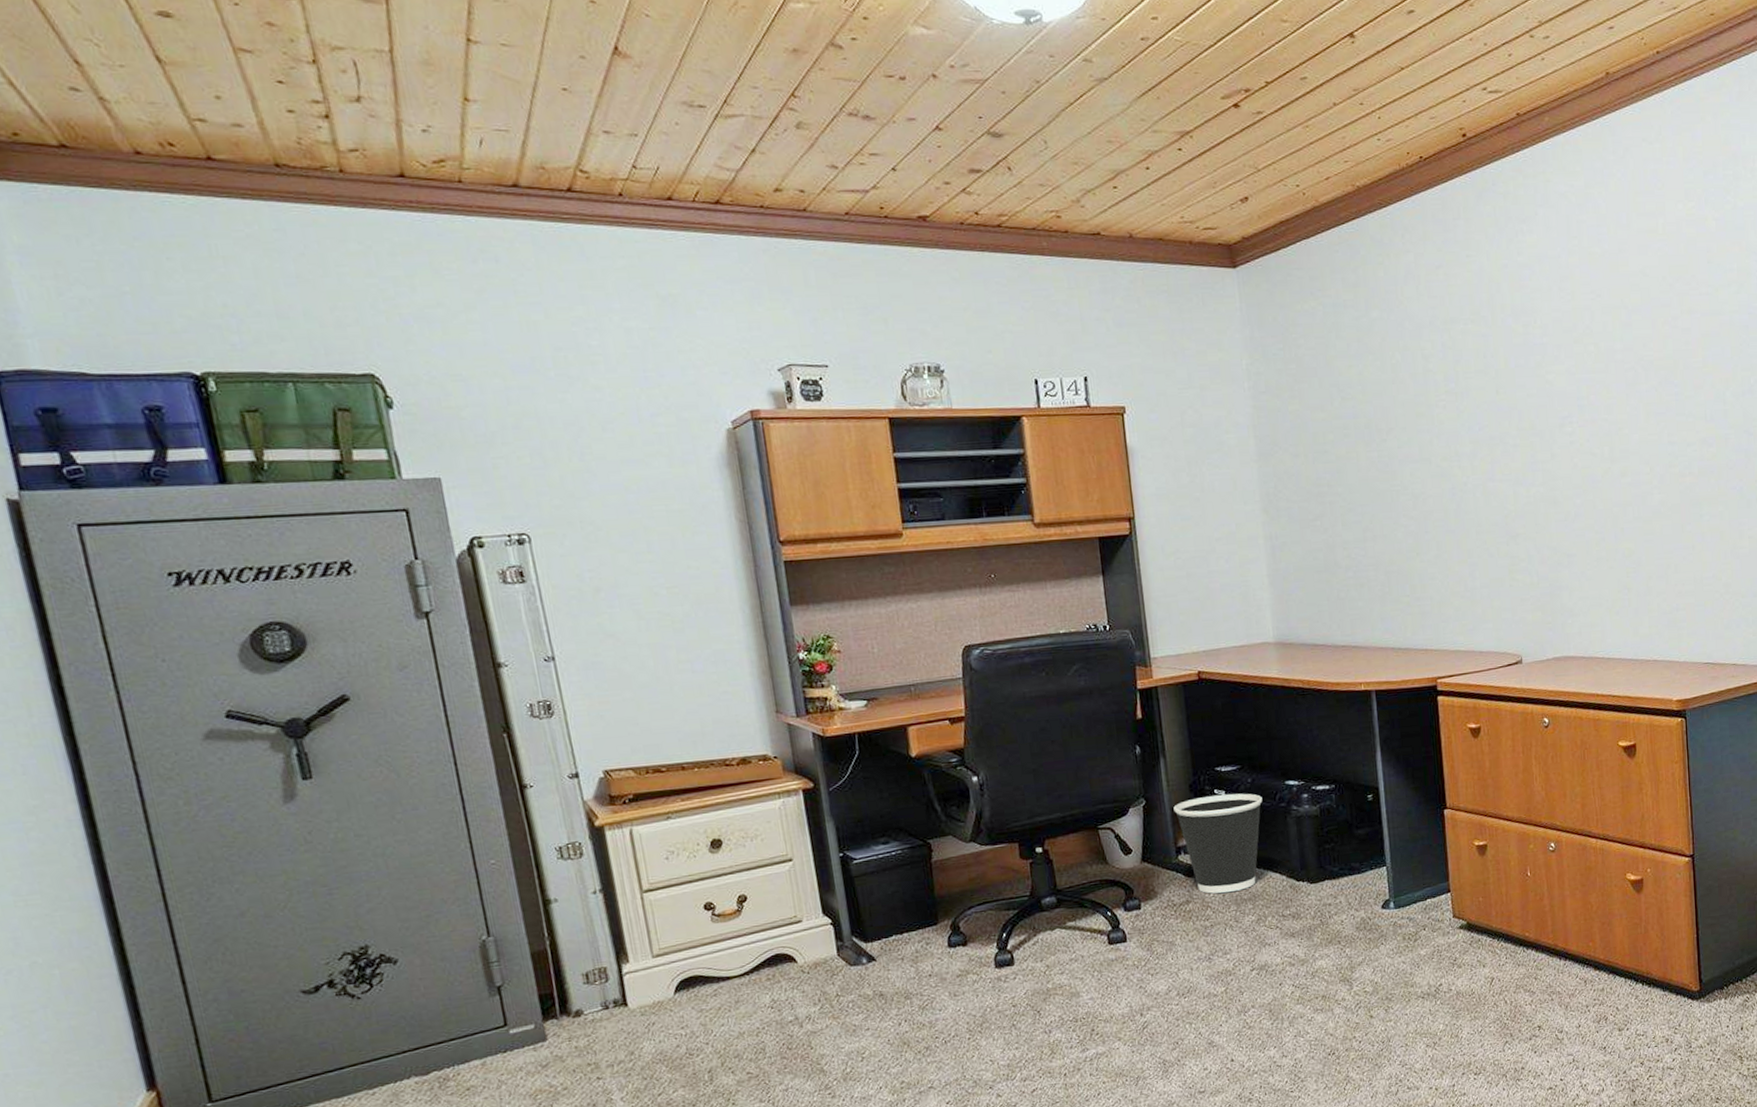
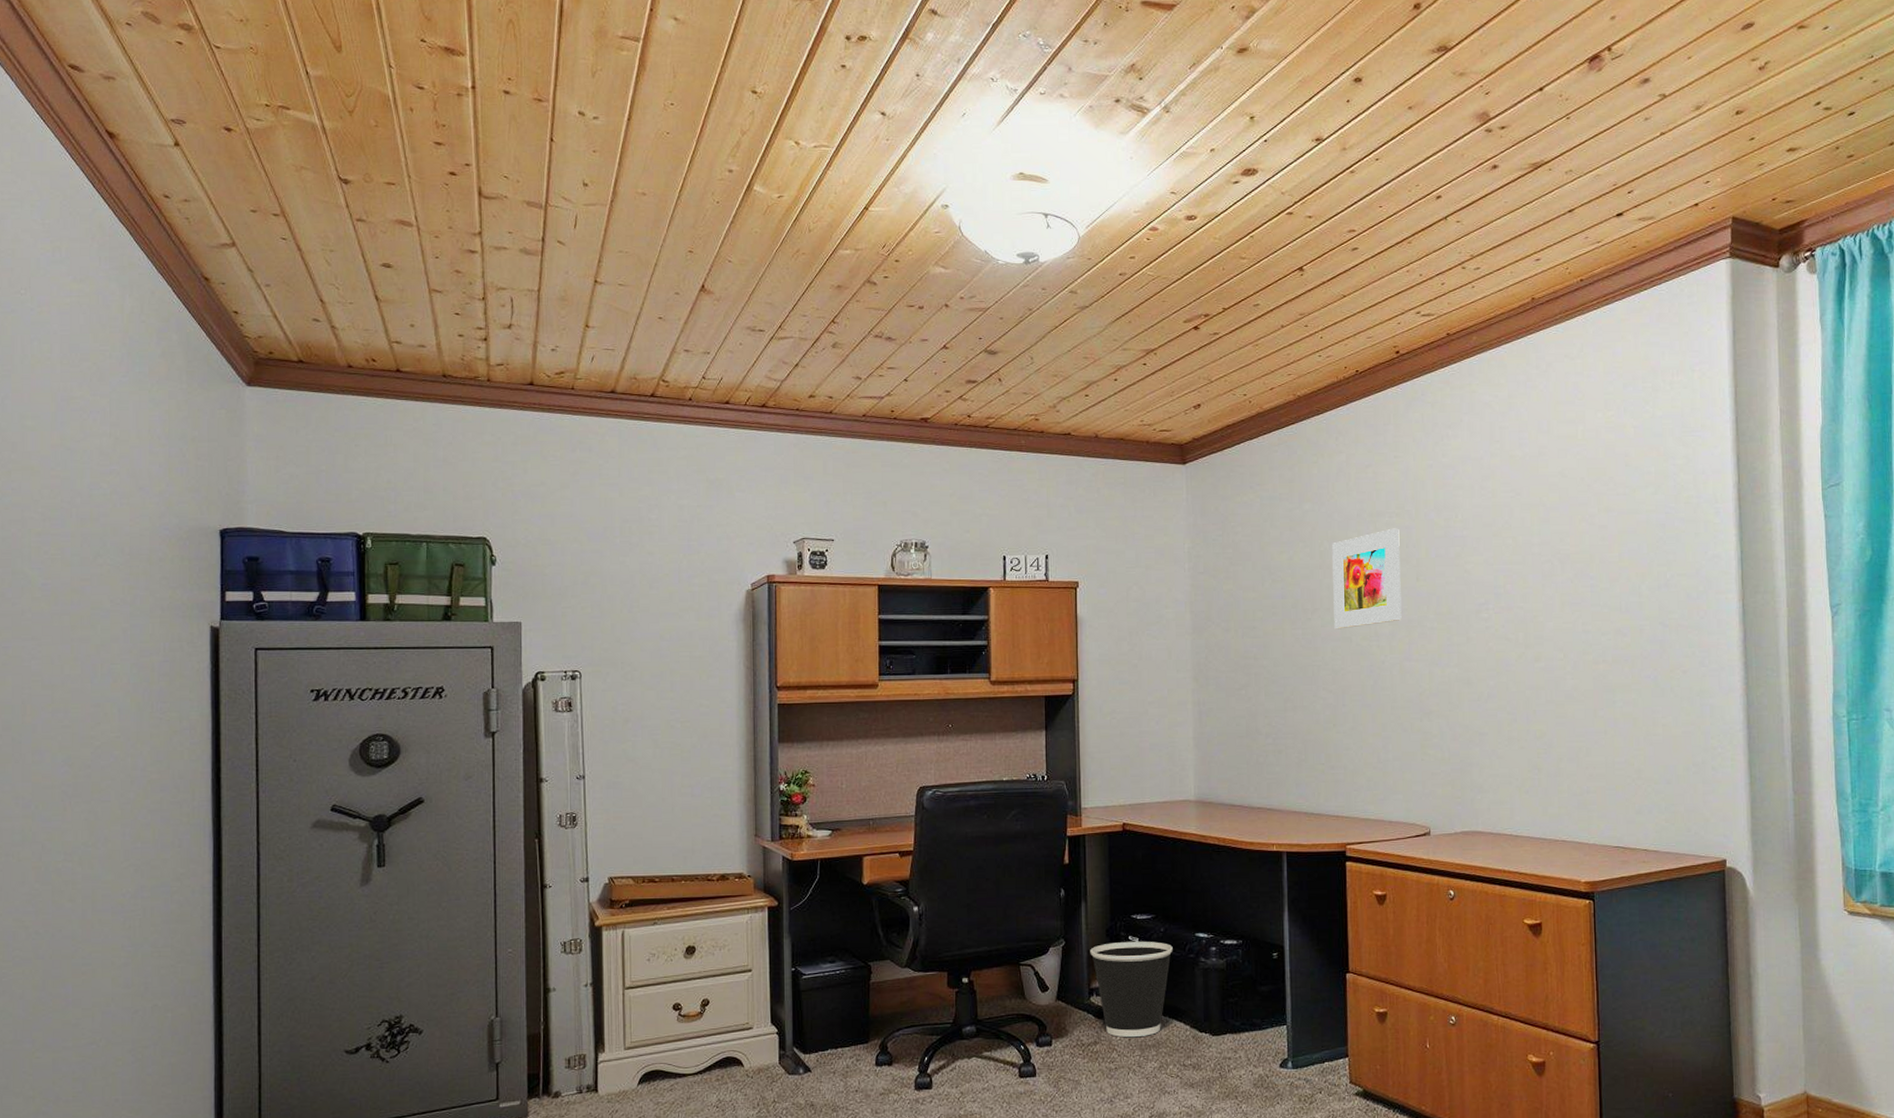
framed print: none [1404,336,1483,450] -> present [1332,528,1402,629]

